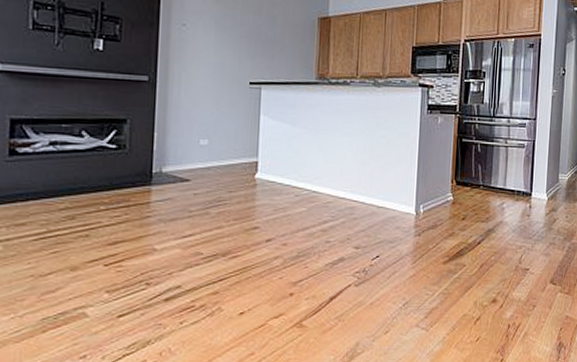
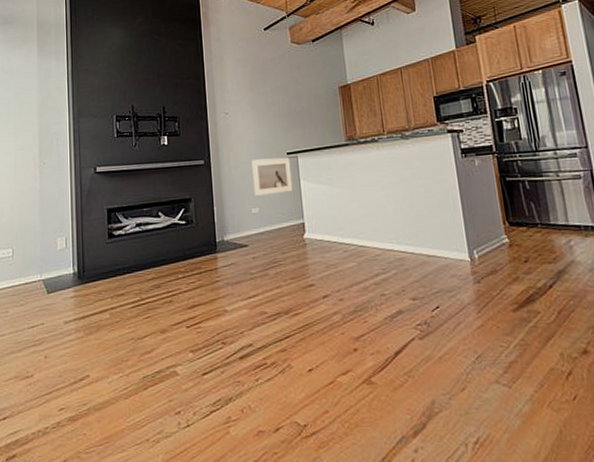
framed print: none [205,84,252,127] -> present [251,157,293,196]

